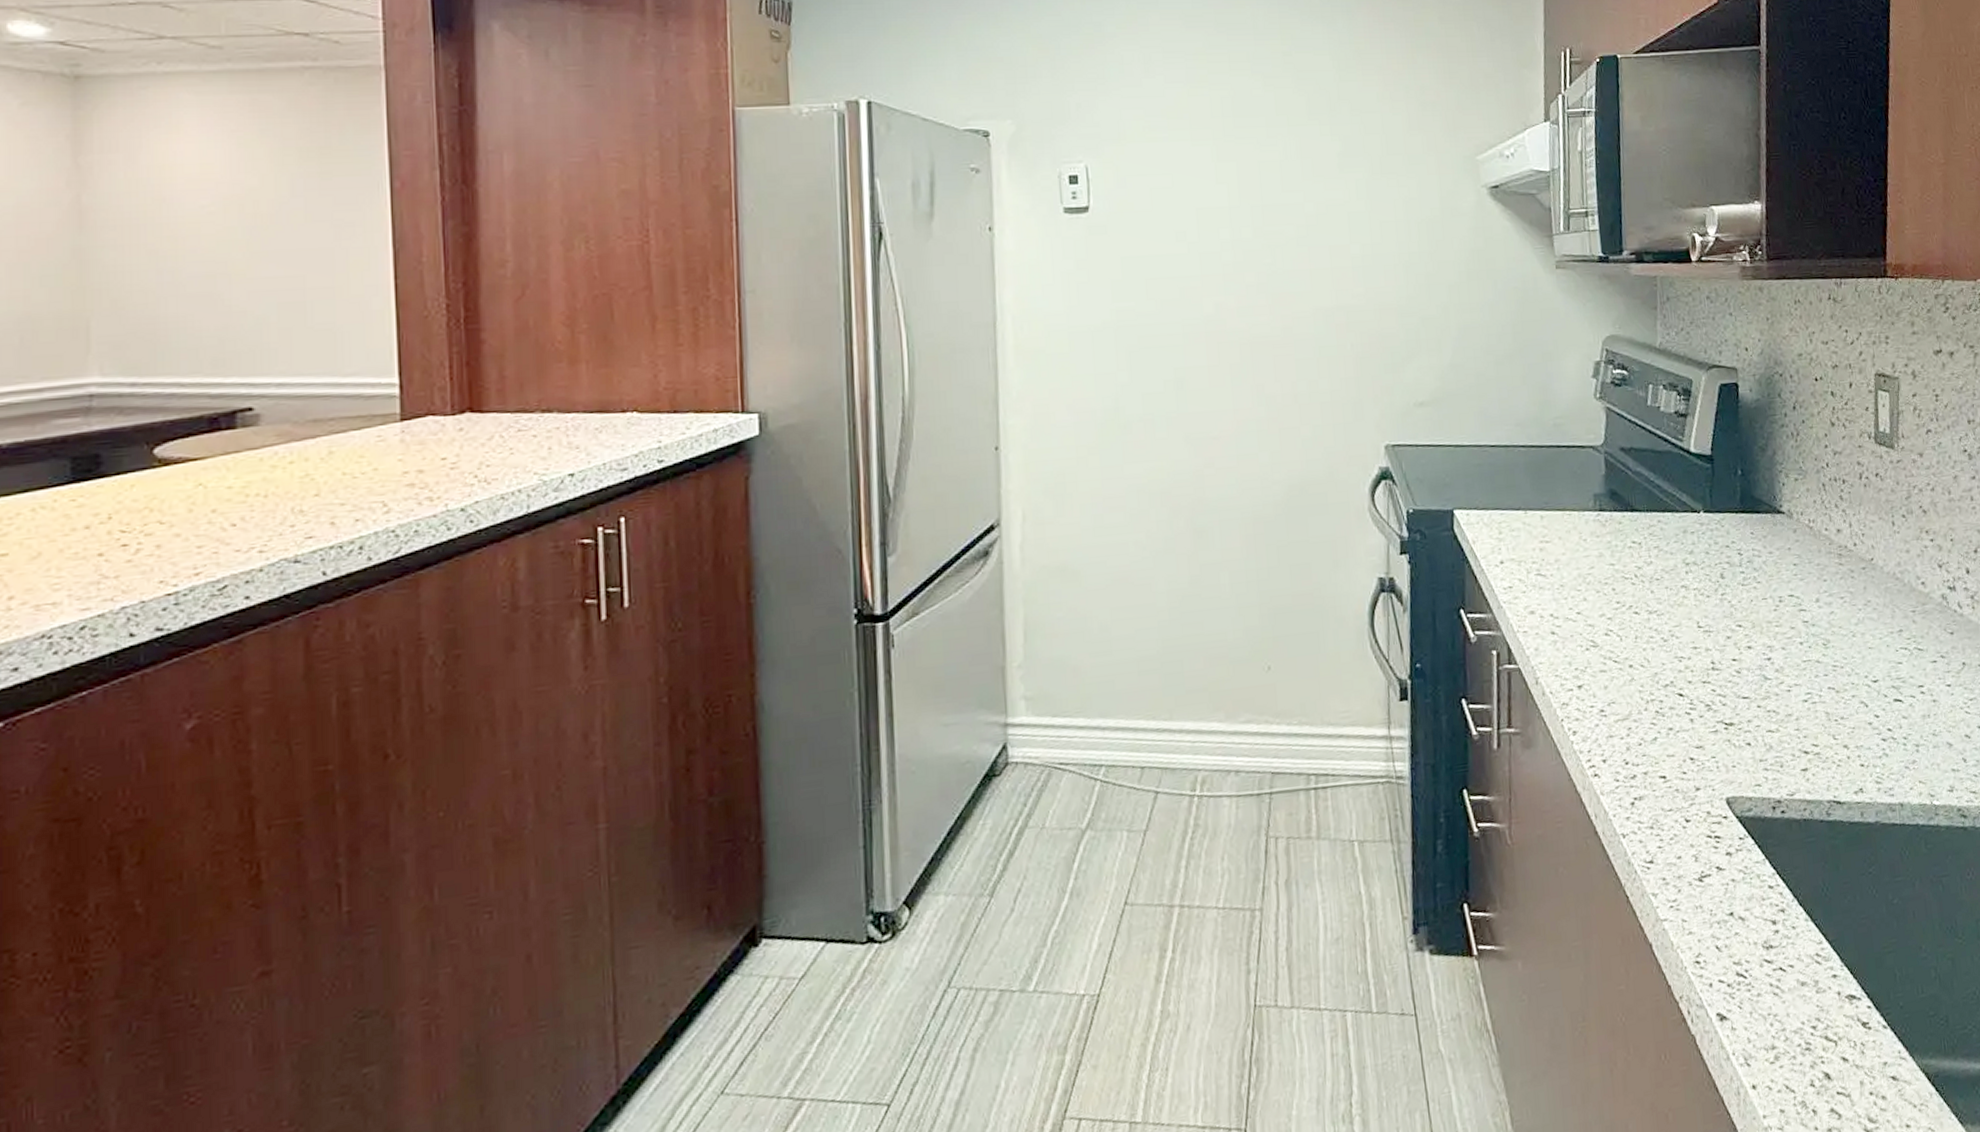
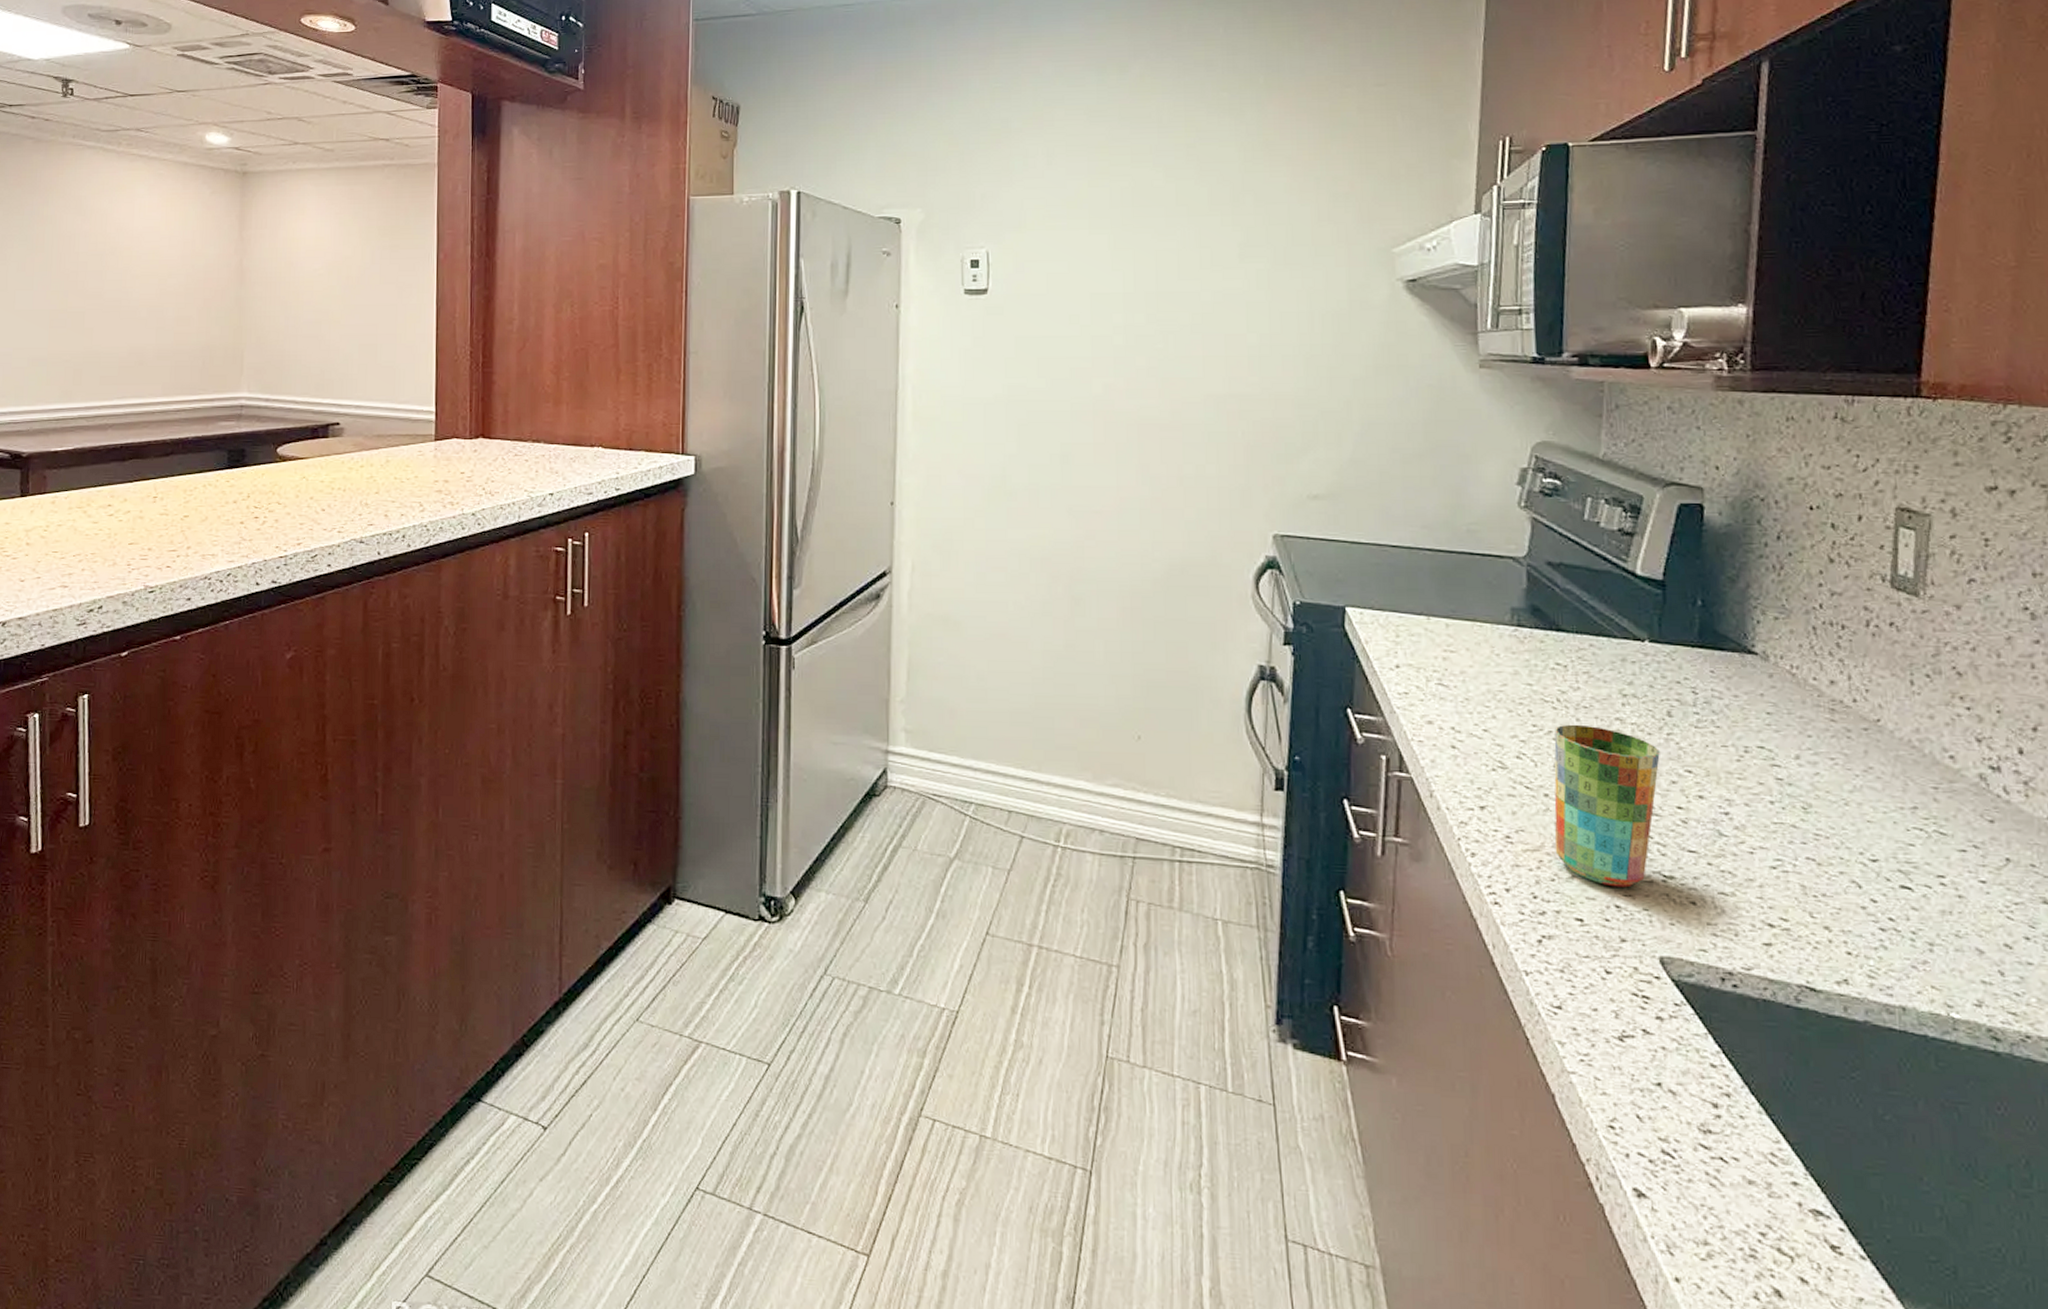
cup: none [1634,596,1717,742] -> present [1554,724,1660,888]

